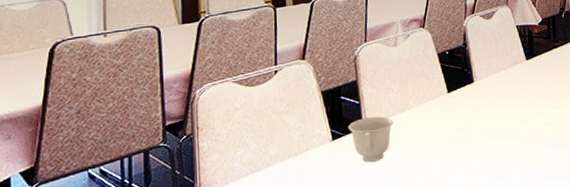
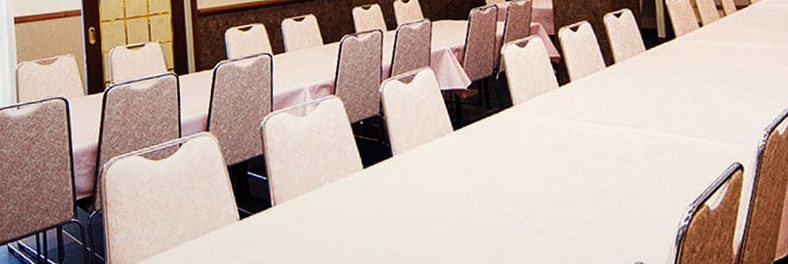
teacup: present [348,116,394,162] -> none [256,194,304,245]

